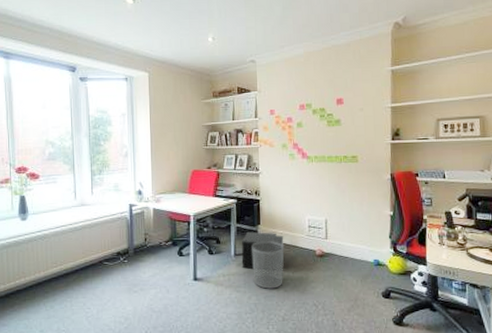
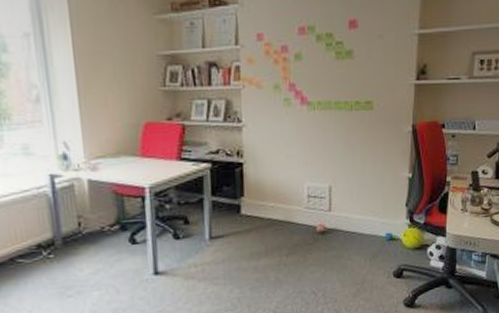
storage box: present [241,231,284,270] -> none [219,205,276,255]
waste bin: present [252,240,285,289] -> none [233,216,276,278]

